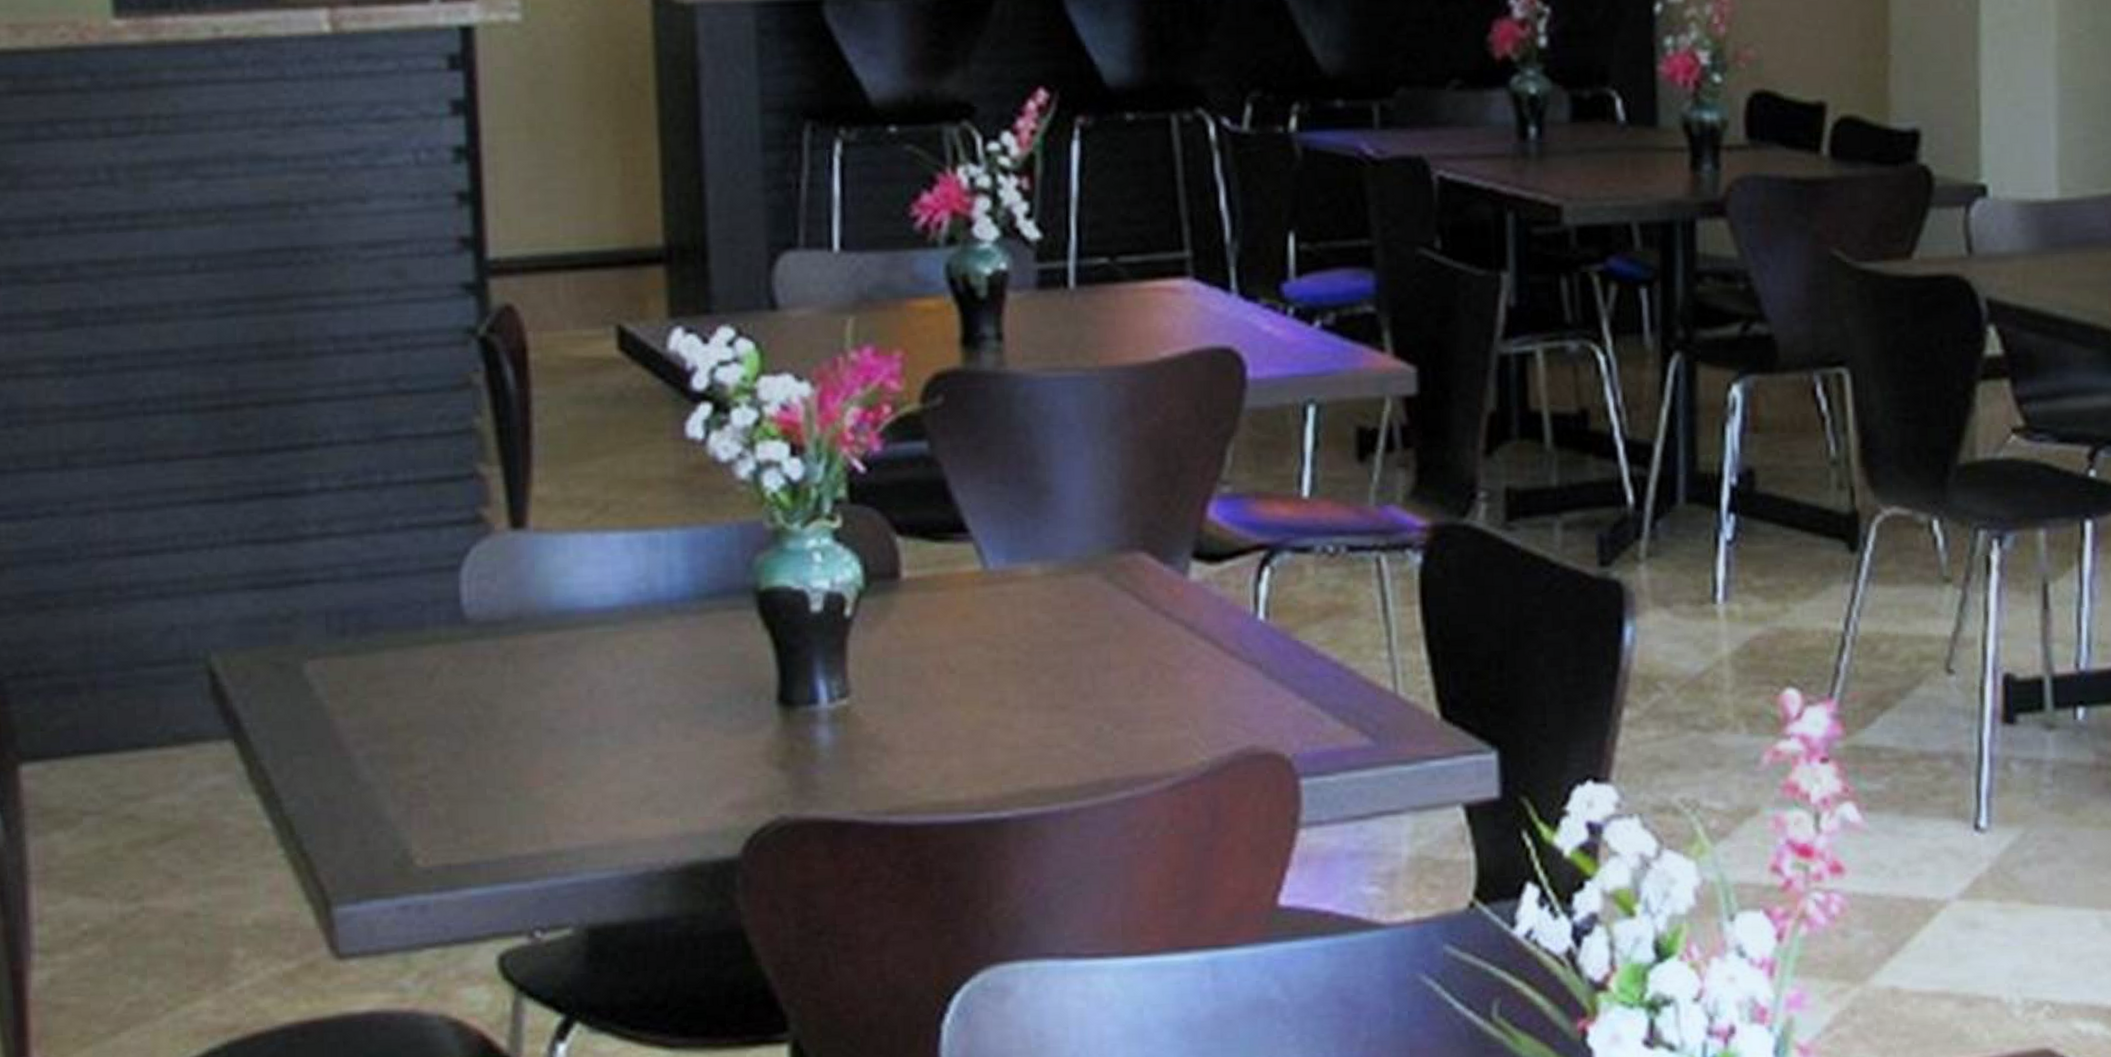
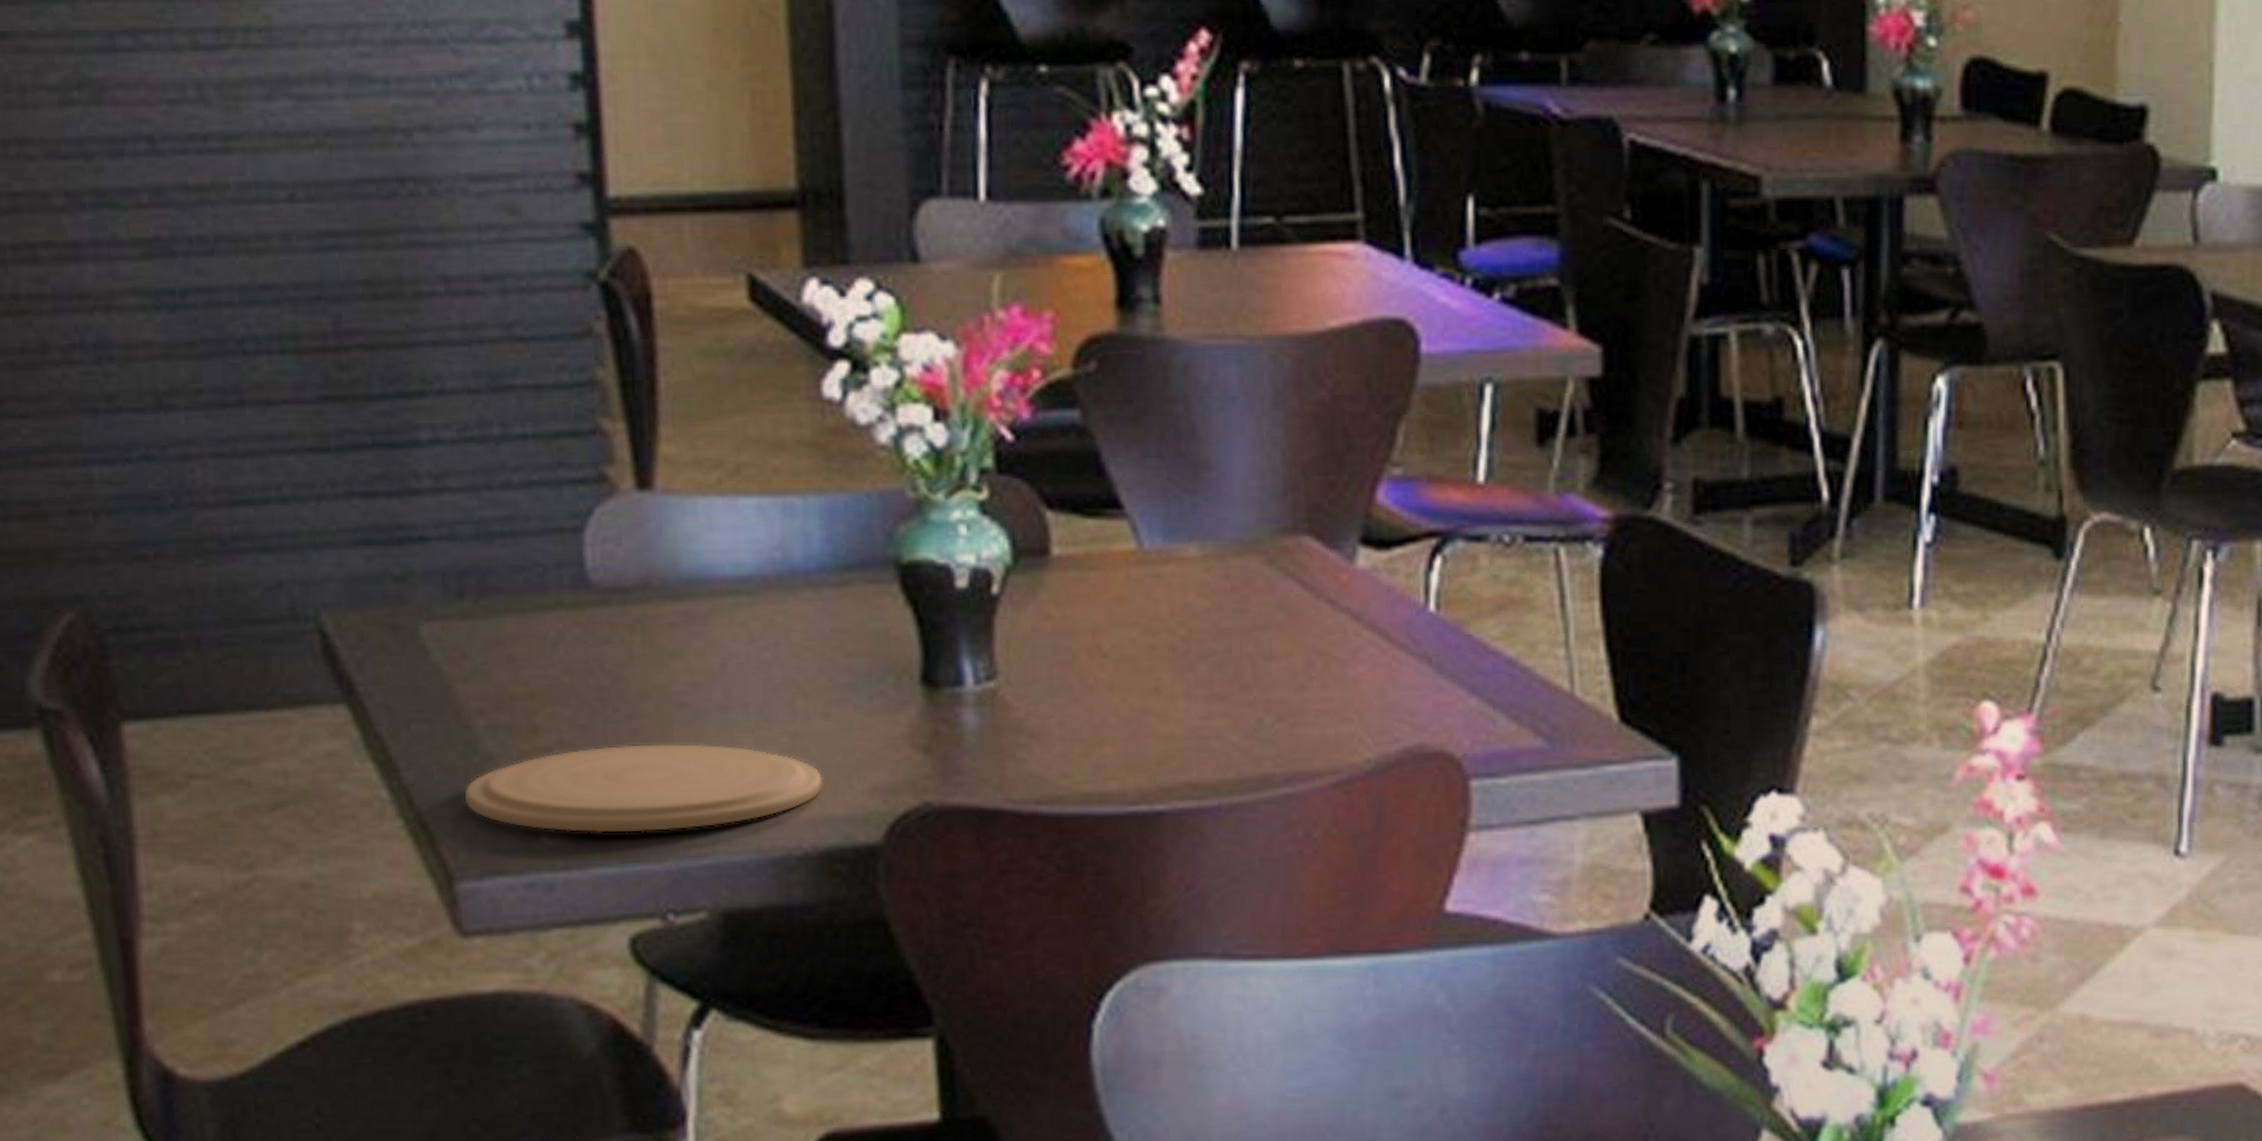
plate: none [342,766,685,856] -> present [464,743,824,833]

